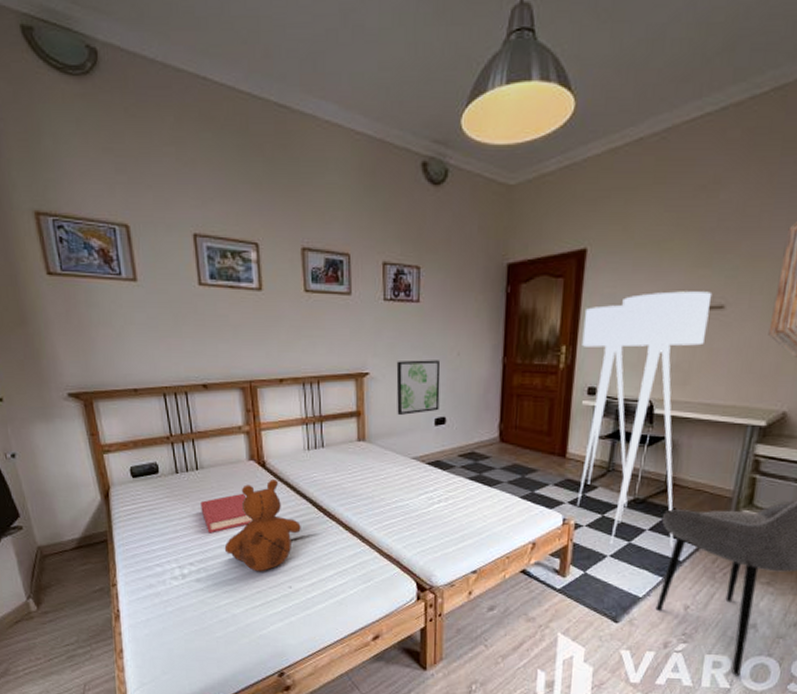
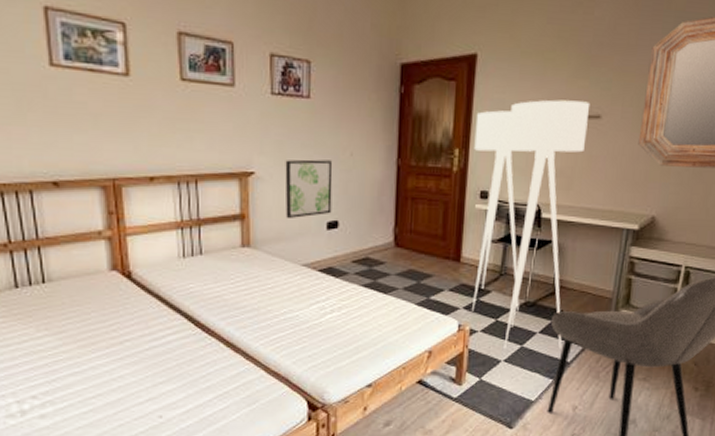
hardback book: present [200,493,253,533] -> none [47,309,115,359]
teddy bear: present [224,478,301,572] -> none [78,291,174,402]

